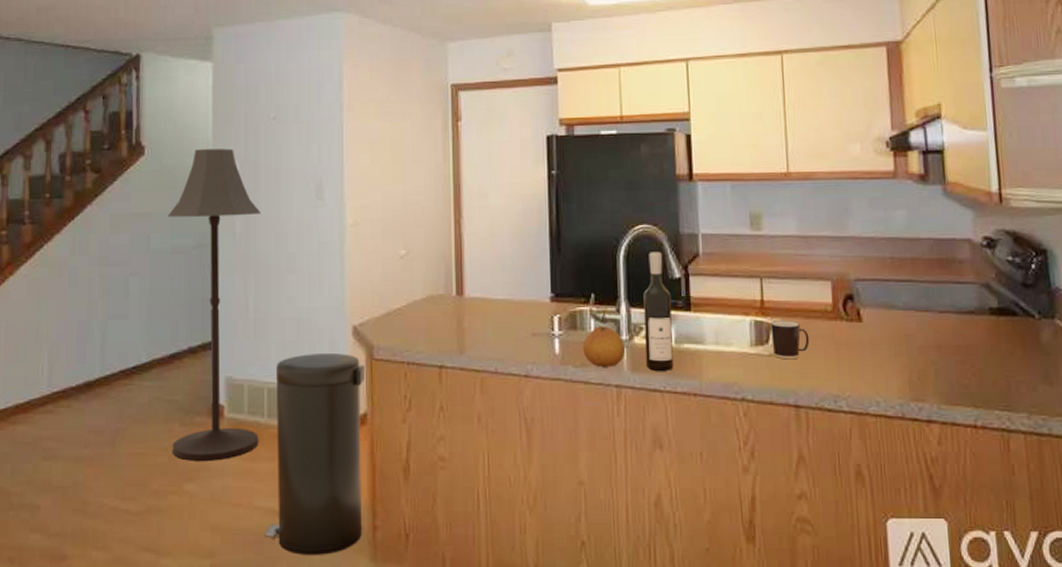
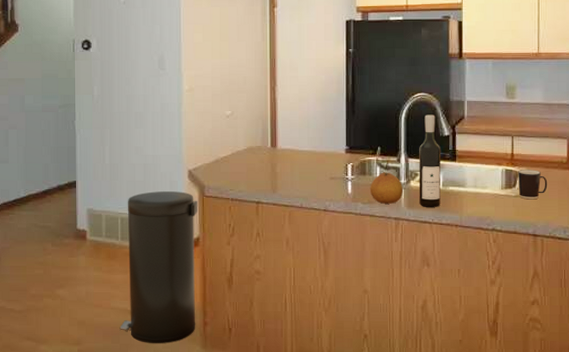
floor lamp: present [168,148,261,461] -> none [38,27,115,273]

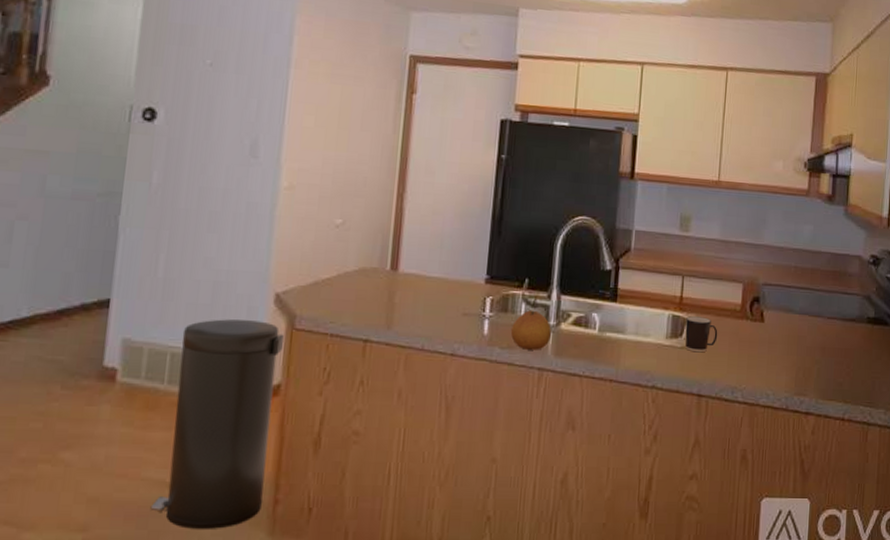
bottle: present [419,114,441,207] -> none [569,243,601,357]

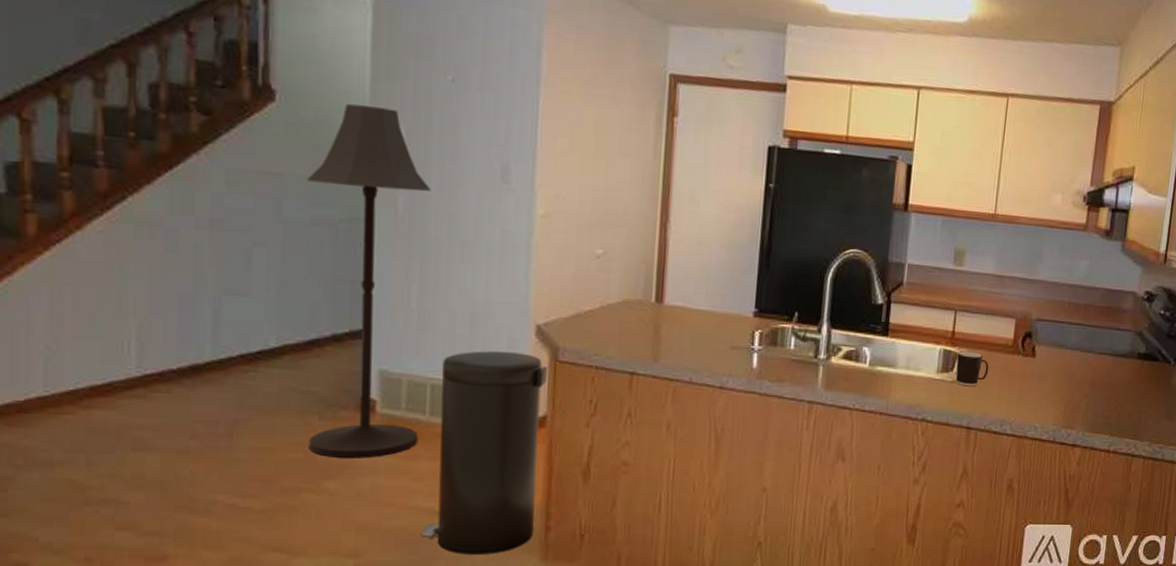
floor lamp: none [48,87,184,428] -> present [307,104,431,458]
fruit: present [510,310,552,350] -> none [780,343,822,384]

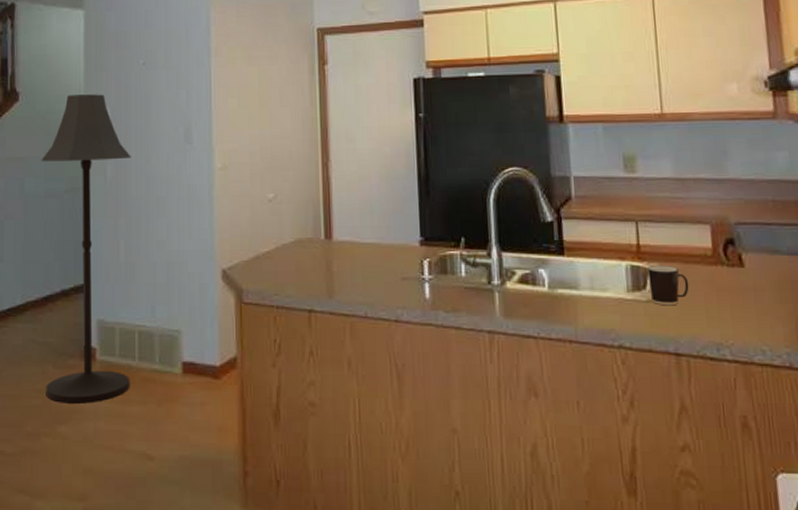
pedal bin: present [421,351,548,554] -> none [136,297,235,500]

